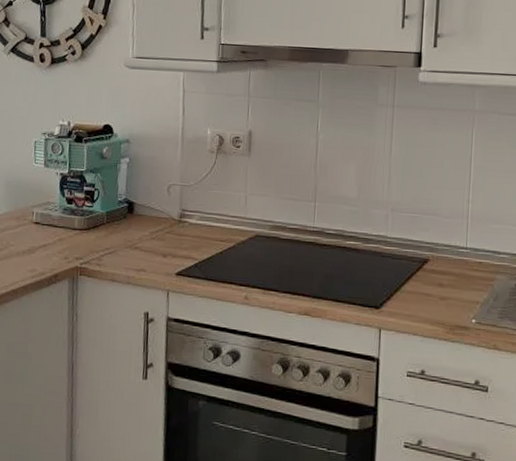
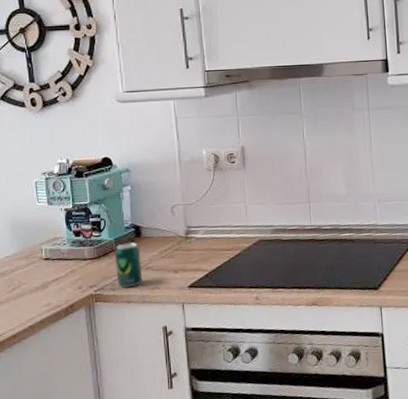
beverage can: none [104,218,131,266] -> present [114,242,143,288]

